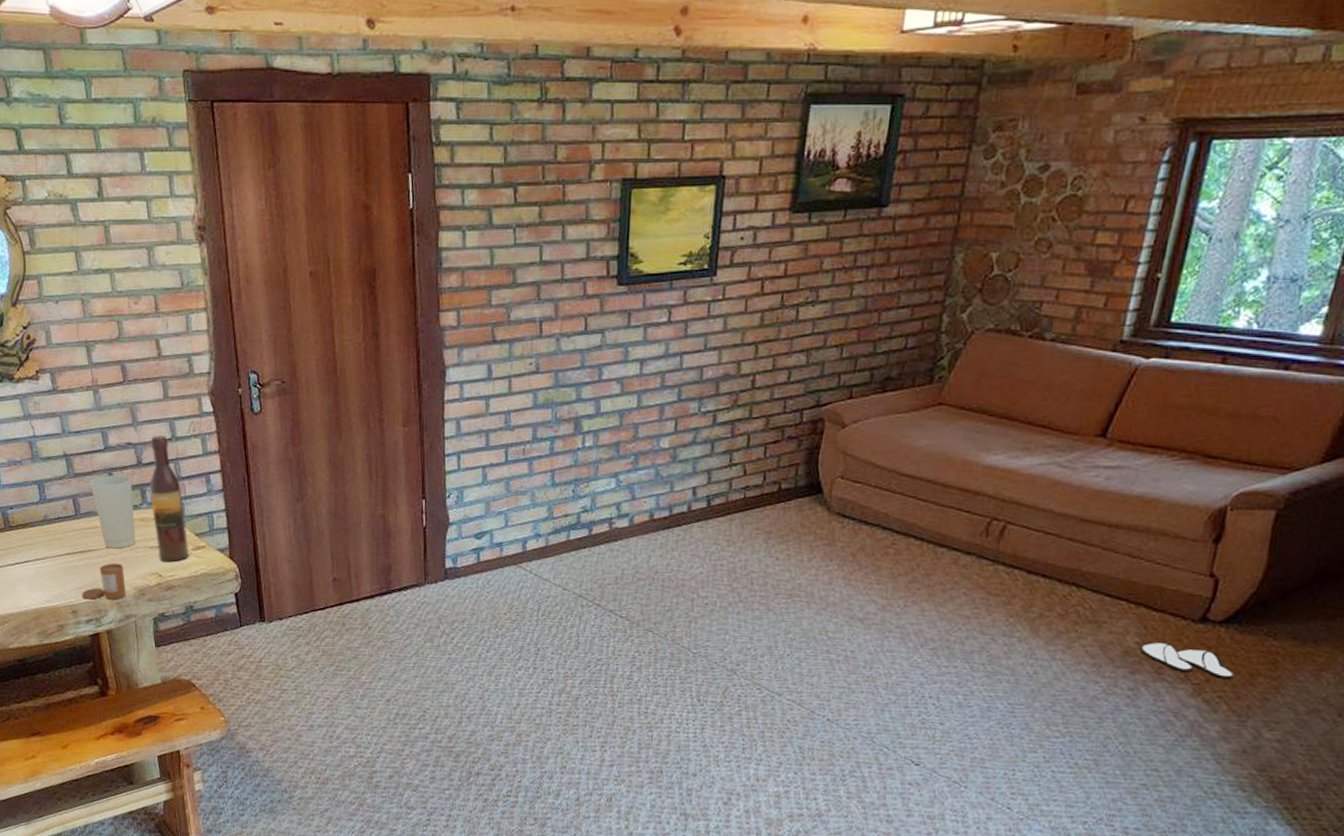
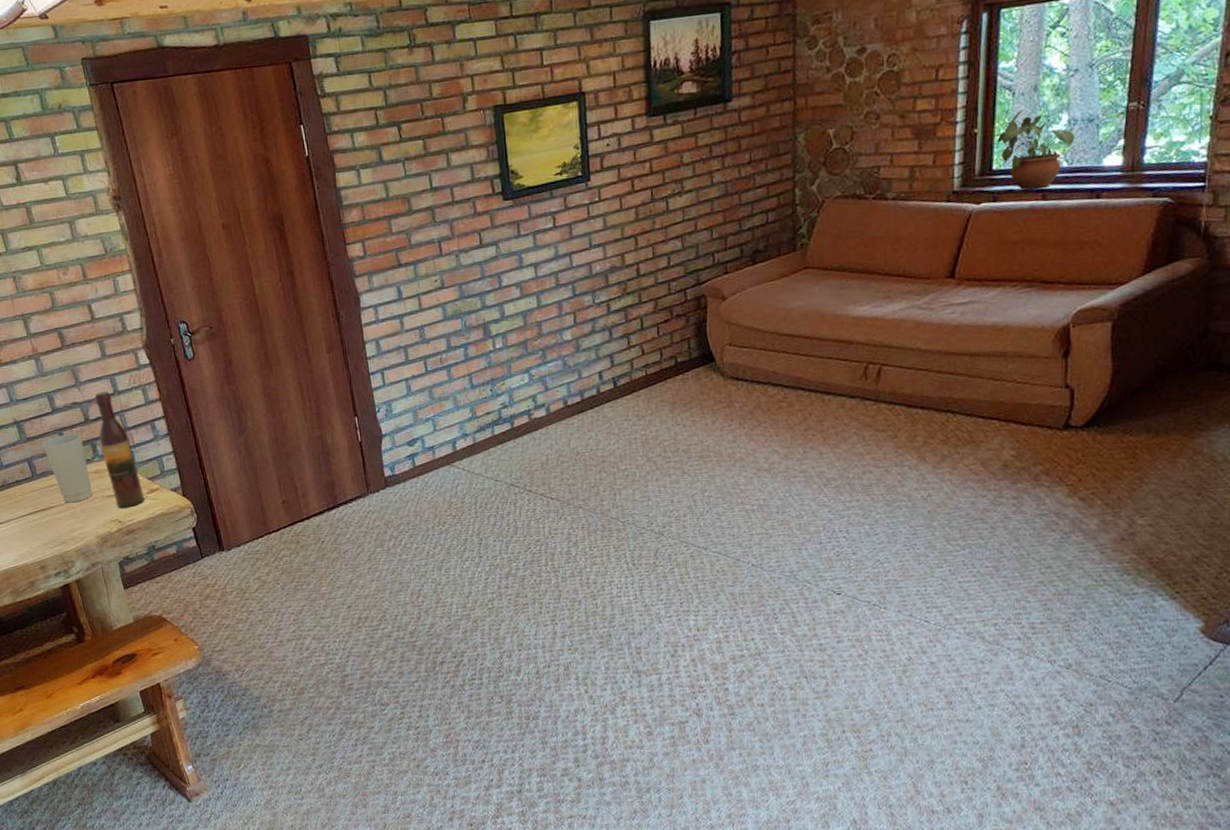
candle: present [82,563,126,600] -> none [48,515,90,554]
slippers: present [1140,642,1235,679] -> none [1017,452,1103,477]
potted plant: none [1179,259,1273,351] -> present [994,111,1075,191]

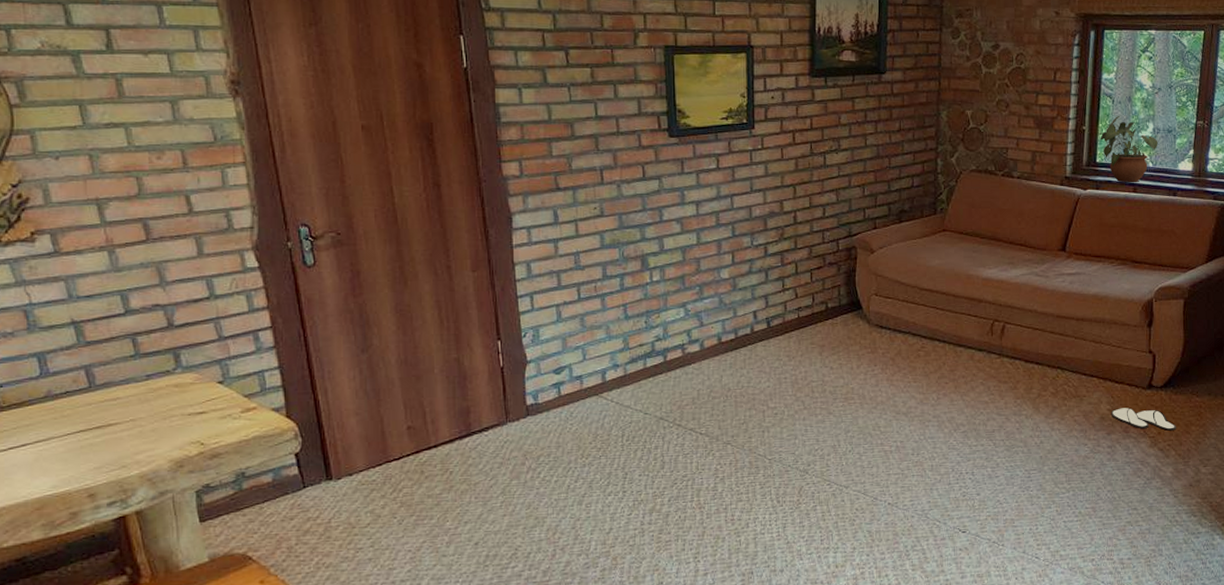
cup: present [43,433,93,503] -> none [108,339,169,420]
wine bottle: present [94,391,145,509] -> none [183,295,237,429]
slippers: none [1017,452,1103,477] -> present [1111,408,1176,431]

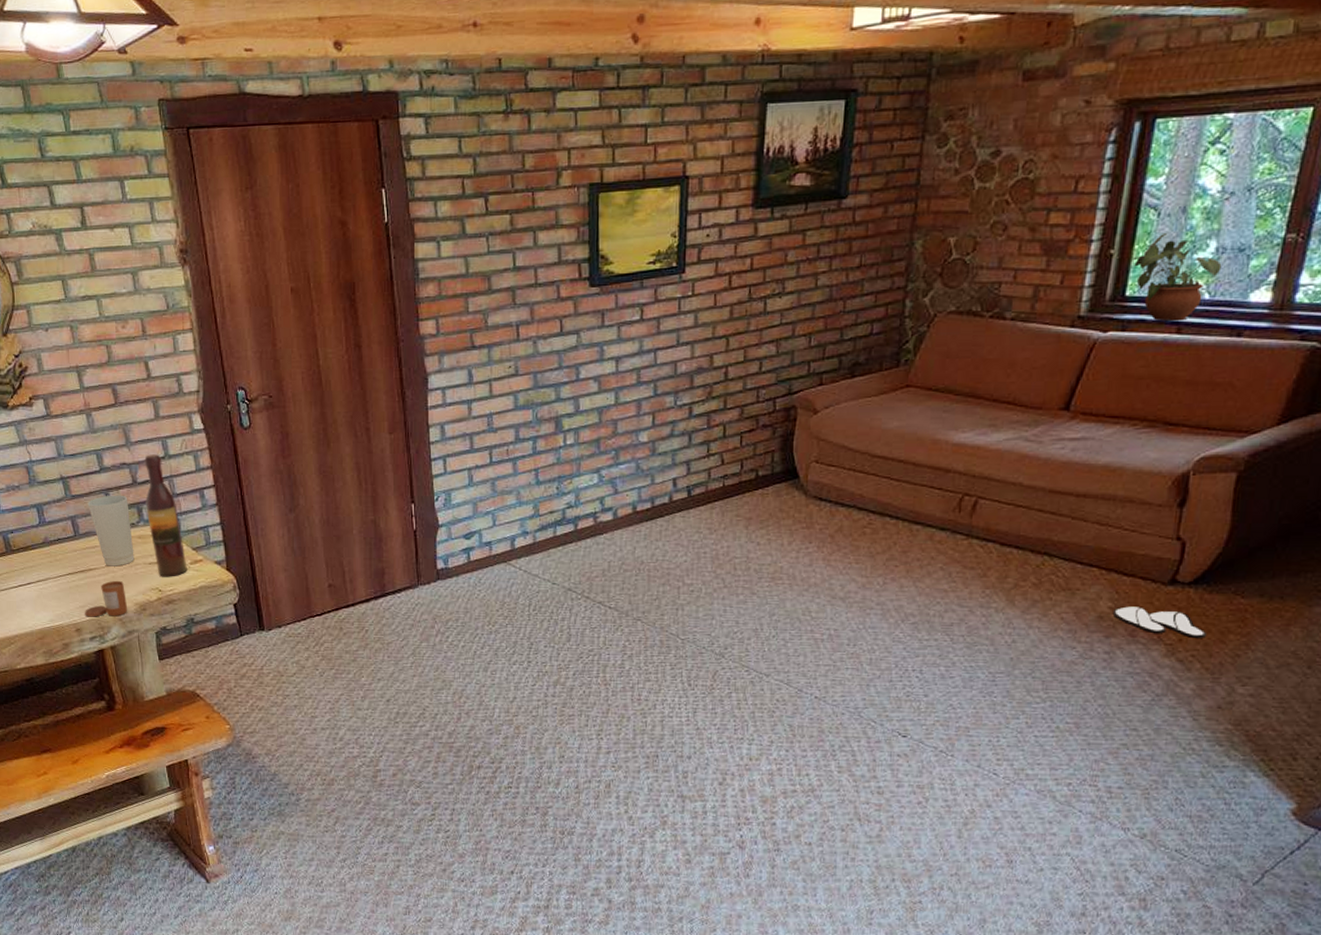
candle: none [101,435,160,480] -> present [85,580,128,617]
cup: none [108,339,169,420] -> present [88,495,135,567]
wine bottle: none [183,295,237,429] -> present [144,454,187,577]

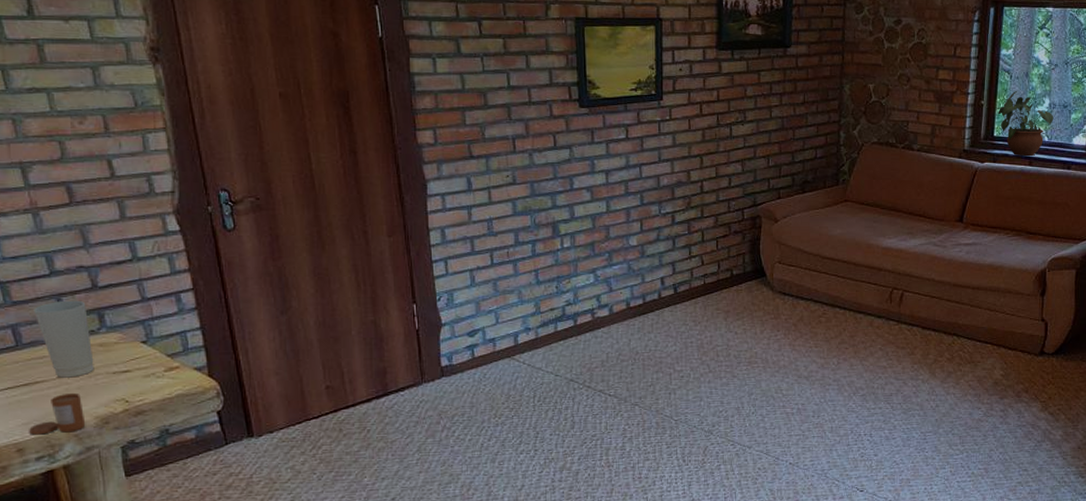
wine bottle: present [144,454,187,577] -> none [107,257,161,387]
slippers: present [1114,606,1206,638] -> none [1005,373,1066,396]

